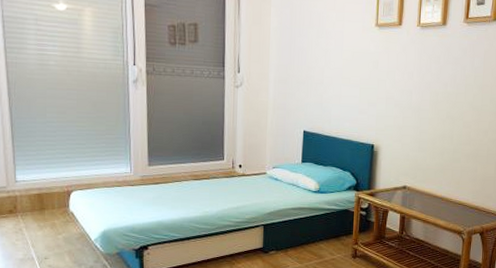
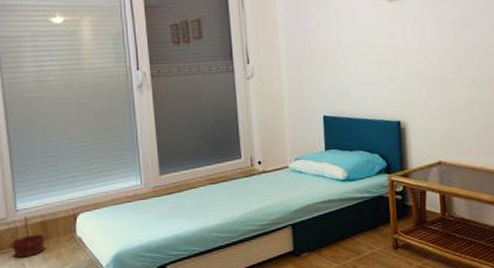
basket: none [10,187,42,223] -> present [11,216,46,257]

